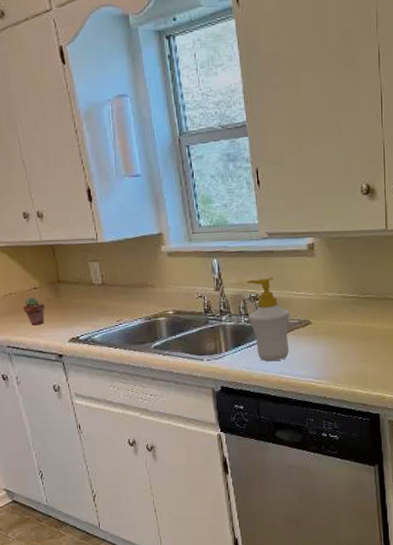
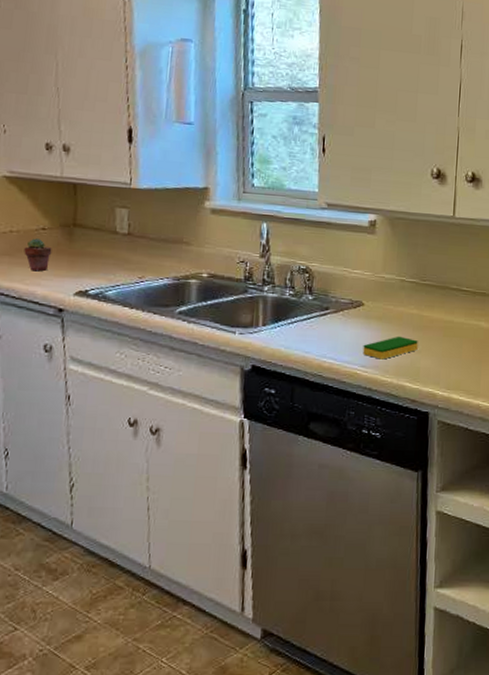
soap bottle: present [246,277,290,362] -> none [294,250,342,343]
dish sponge: none [315,348,364,371] -> present [362,336,418,360]

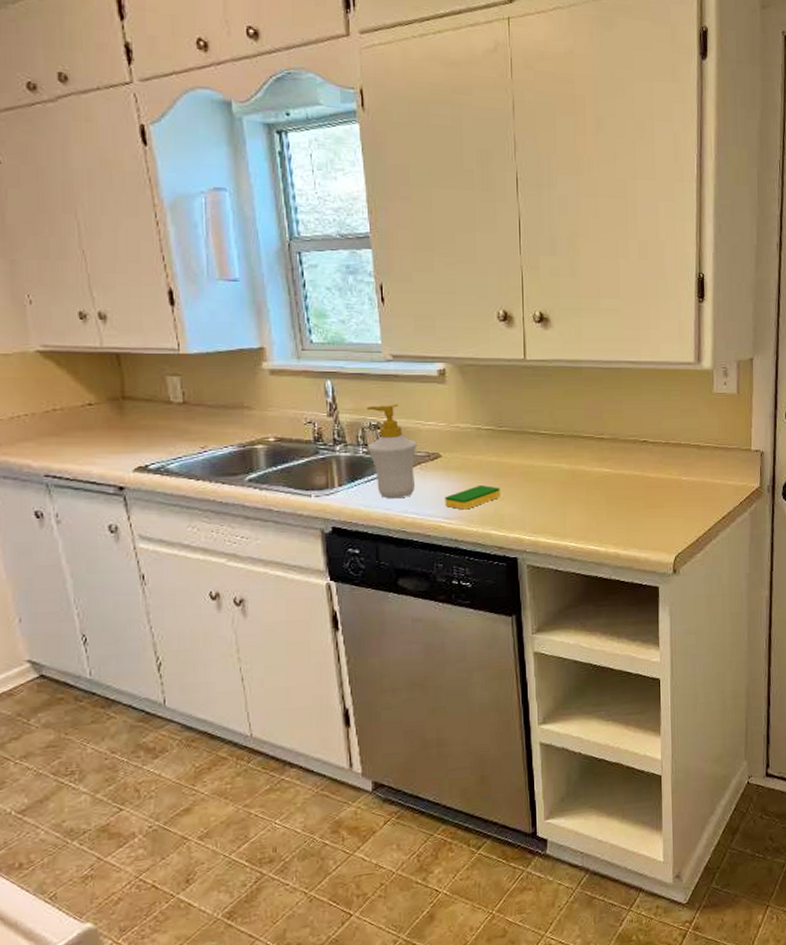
potted succulent: present [24,238,52,272] -> none [72,415,103,450]
soap bottle: none [294,250,342,343] -> present [366,404,417,499]

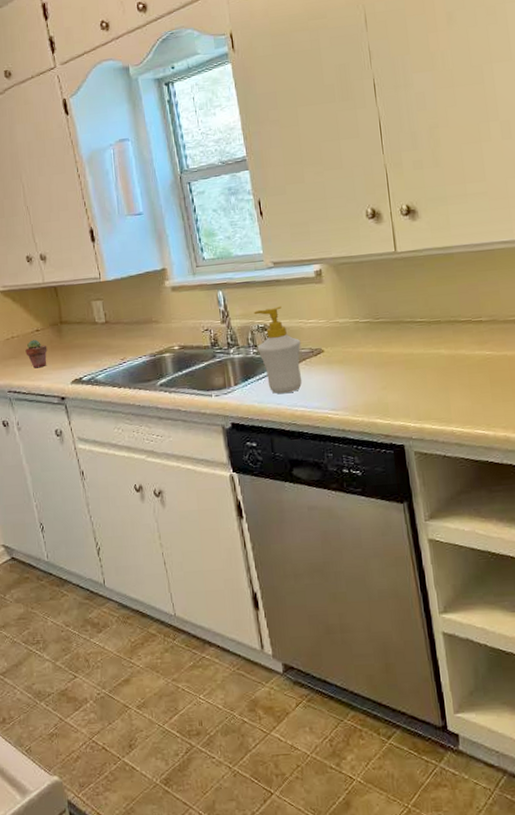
potted succulent: none [72,415,103,450] -> present [25,339,47,369]
dish sponge: present [445,484,500,510] -> none [330,375,383,401]

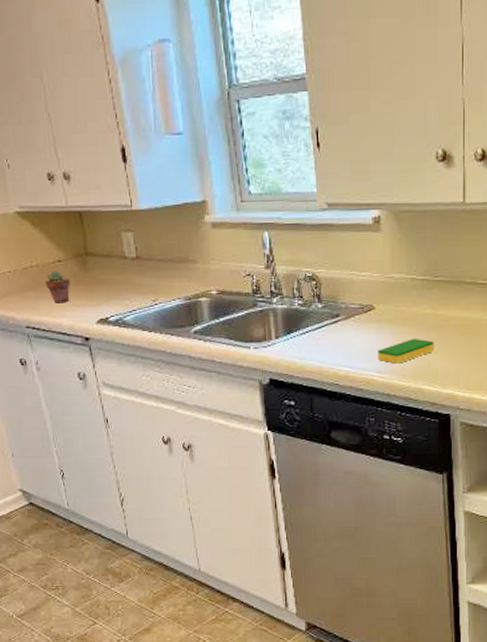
soap bottle: present [254,306,302,394] -> none [302,254,351,352]
dish sponge: none [330,375,383,401] -> present [377,338,434,364]

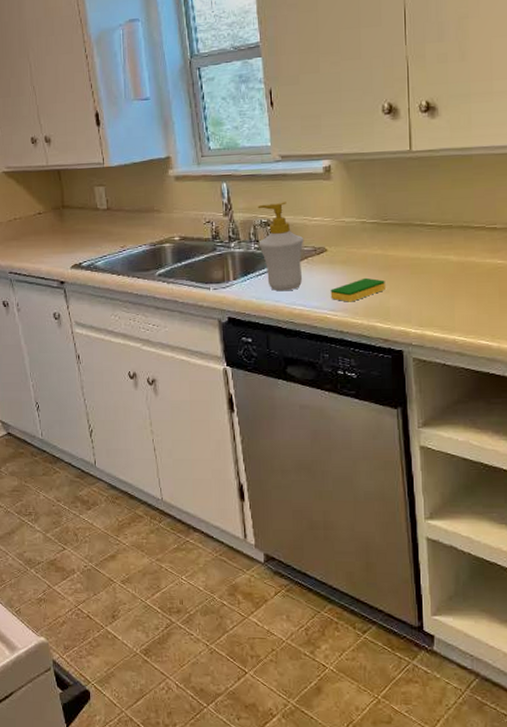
potted succulent: present [45,271,70,304] -> none [27,222,49,251]
soap bottle: none [302,254,351,352] -> present [257,202,304,292]

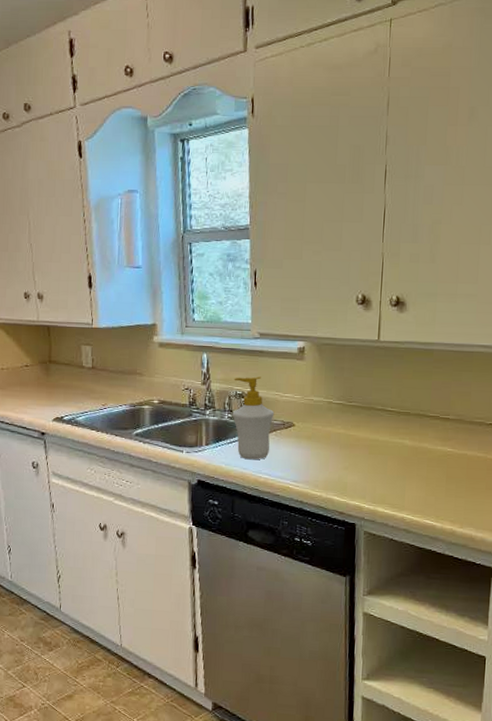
dish sponge: present [330,277,385,302] -> none [294,453,345,475]

